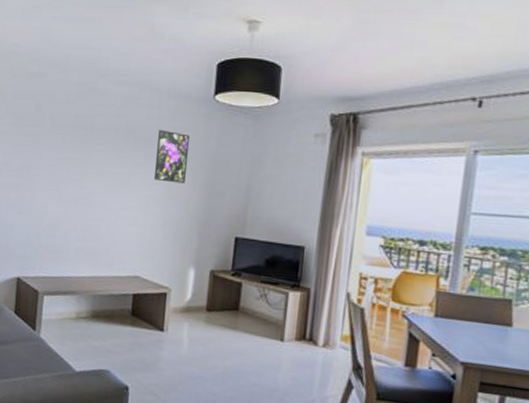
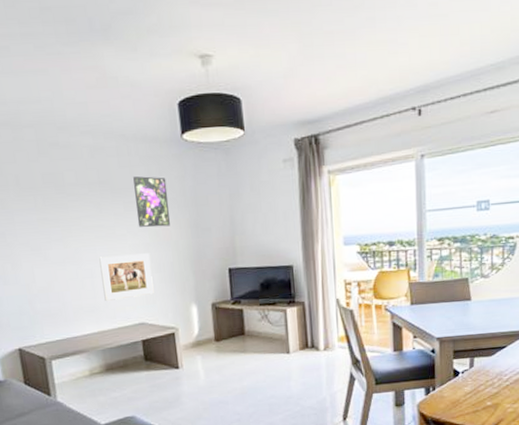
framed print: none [106,203,159,250] -> present [99,253,154,302]

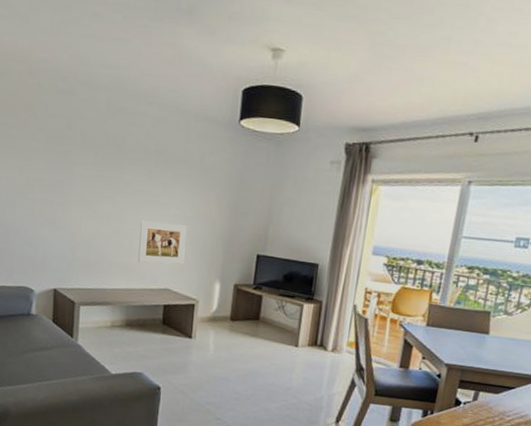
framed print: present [133,176,170,228] -> none [182,152,217,204]

